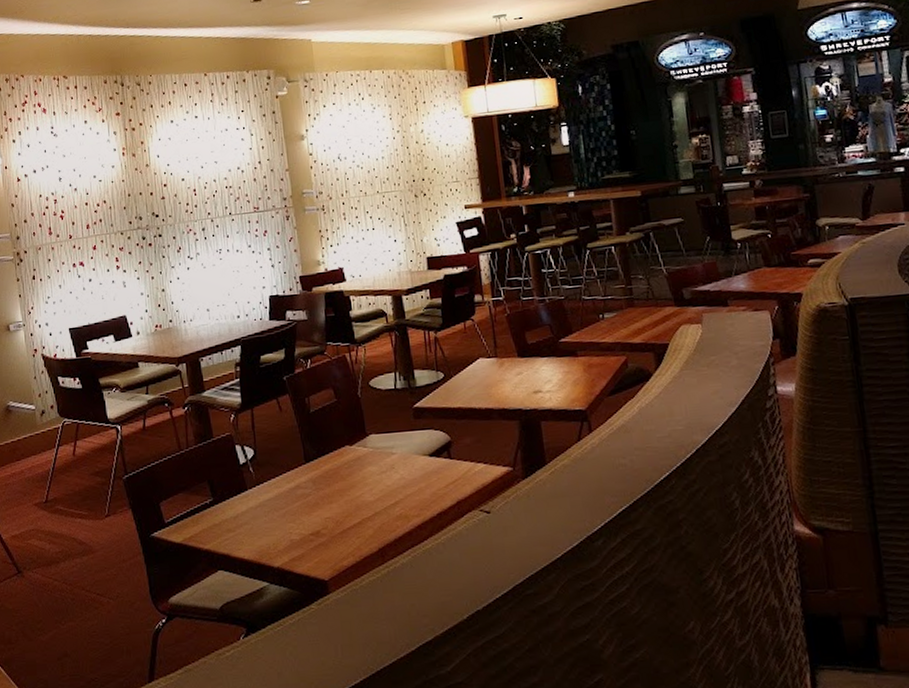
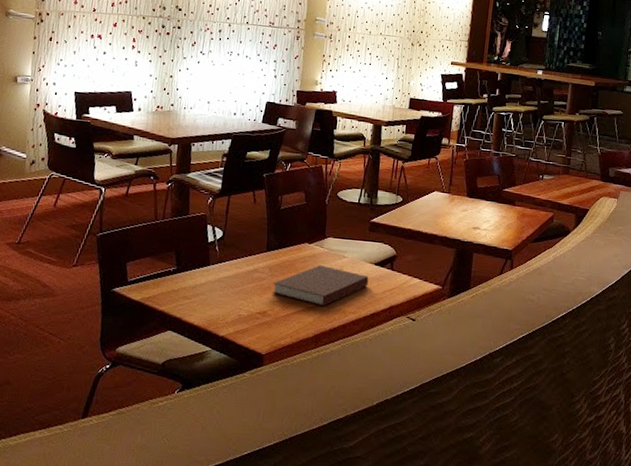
notebook: none [320,467,427,515] -> present [272,265,369,307]

